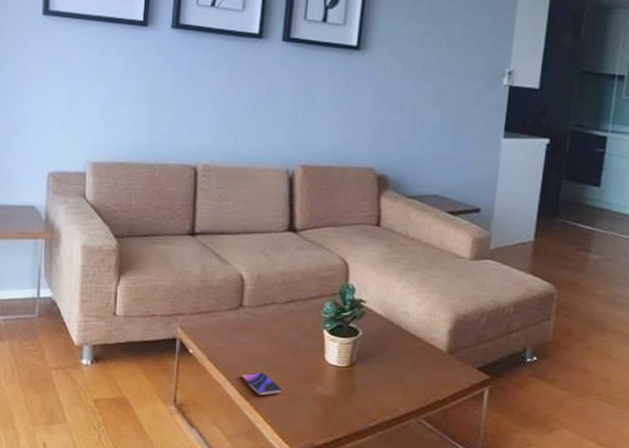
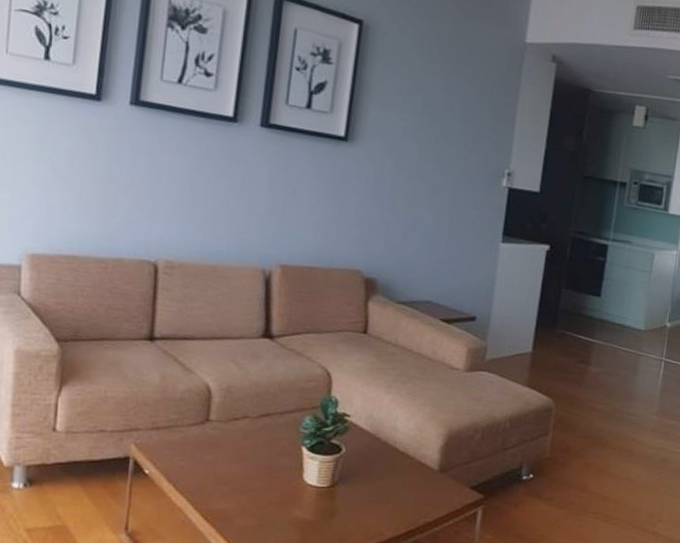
smartphone: present [241,372,282,396] -> none [206,495,254,521]

